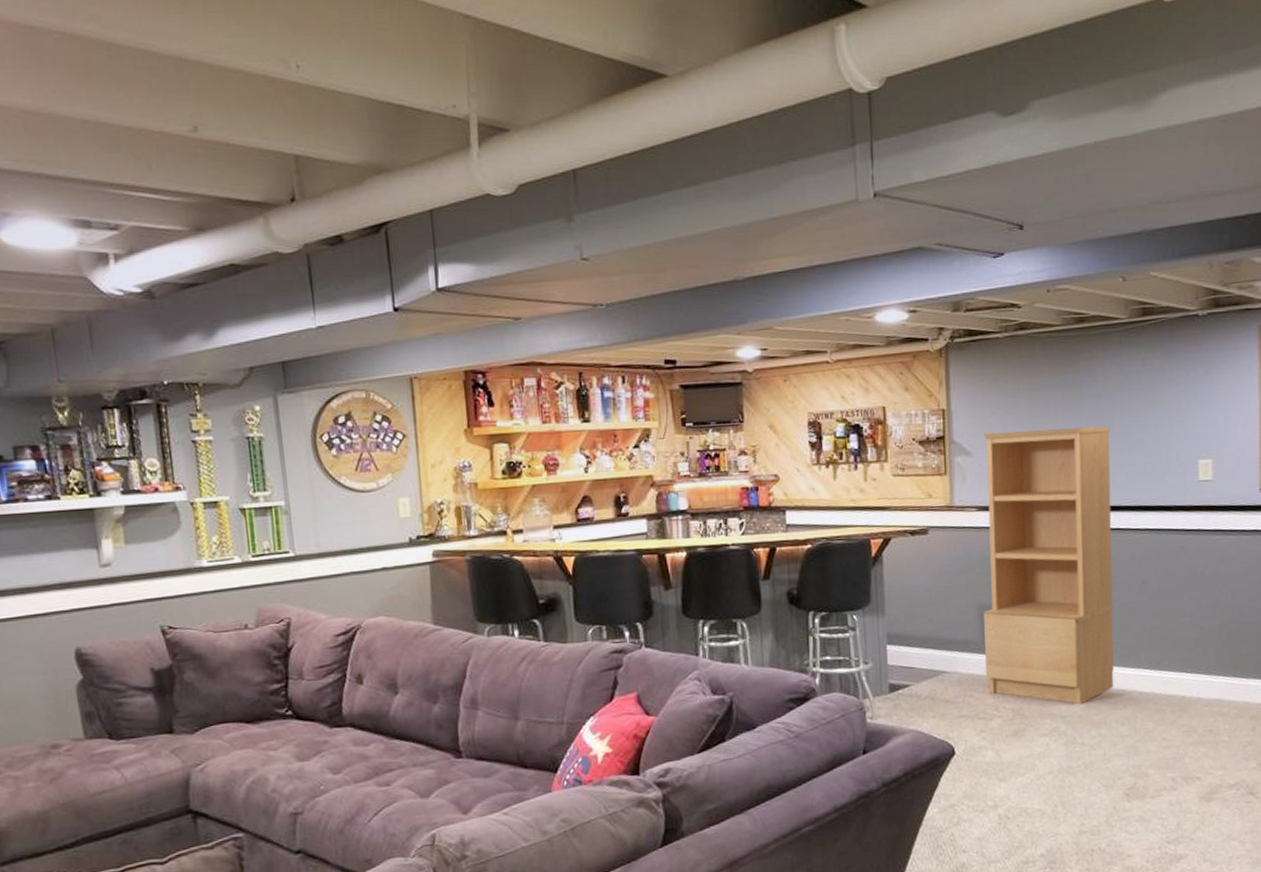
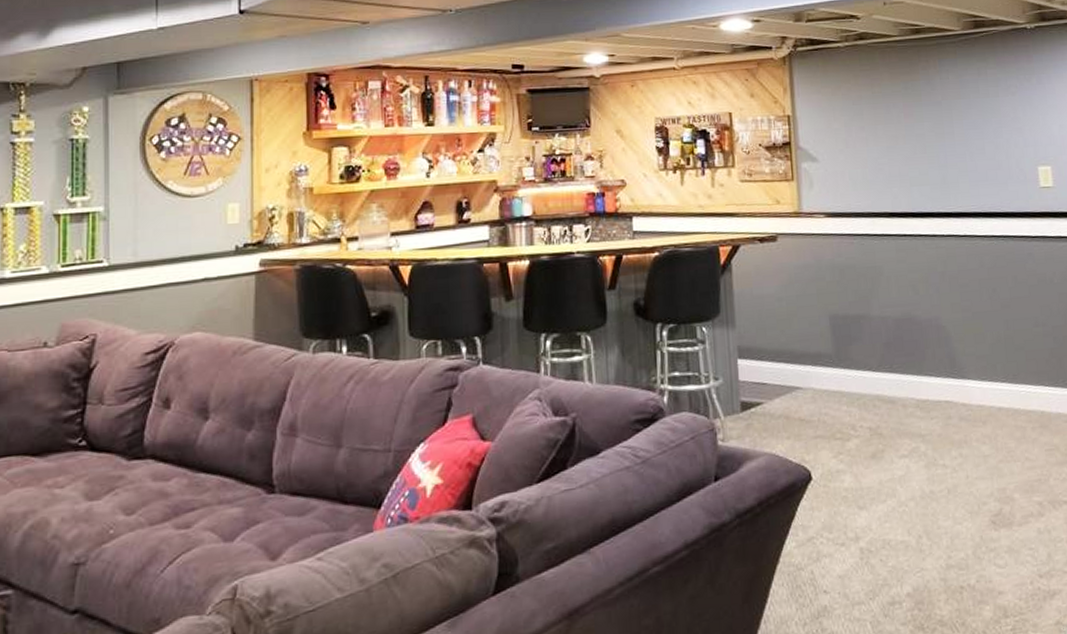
bookcase: present [984,426,1114,705] -> none [829,133,971,423]

